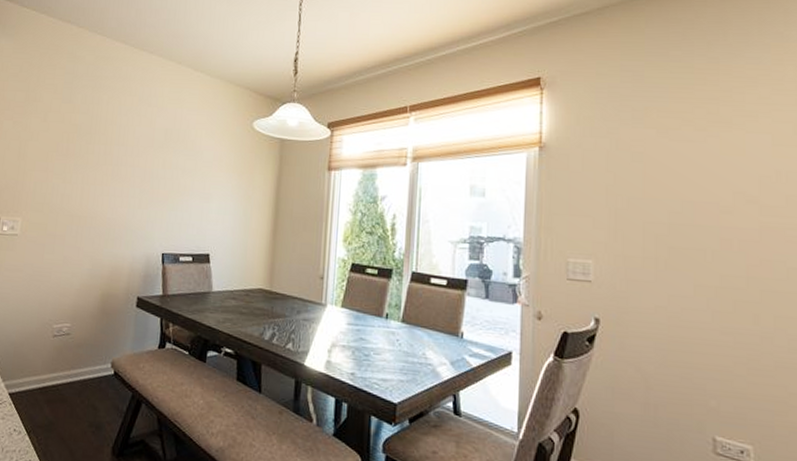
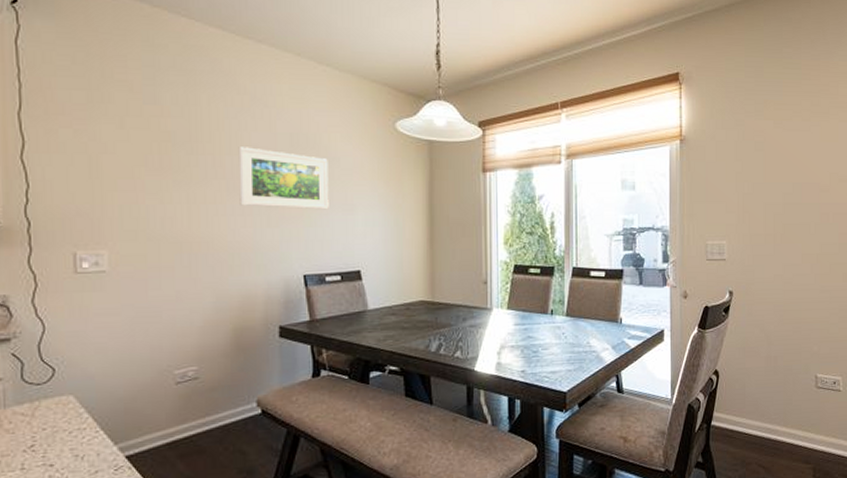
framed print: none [120,139,193,197] -> present [238,147,329,210]

